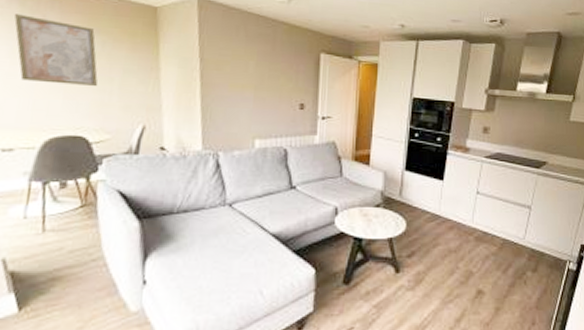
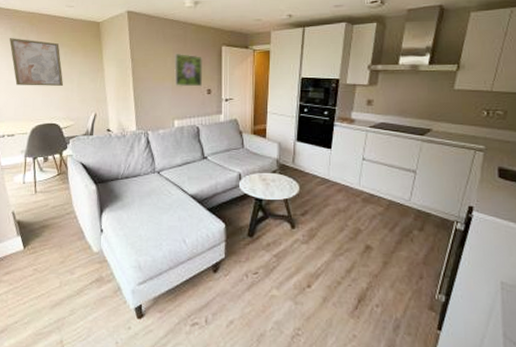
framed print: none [257,56,296,100] -> present [174,53,203,87]

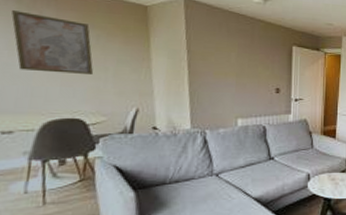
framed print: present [174,53,203,87] -> none [239,48,272,85]

